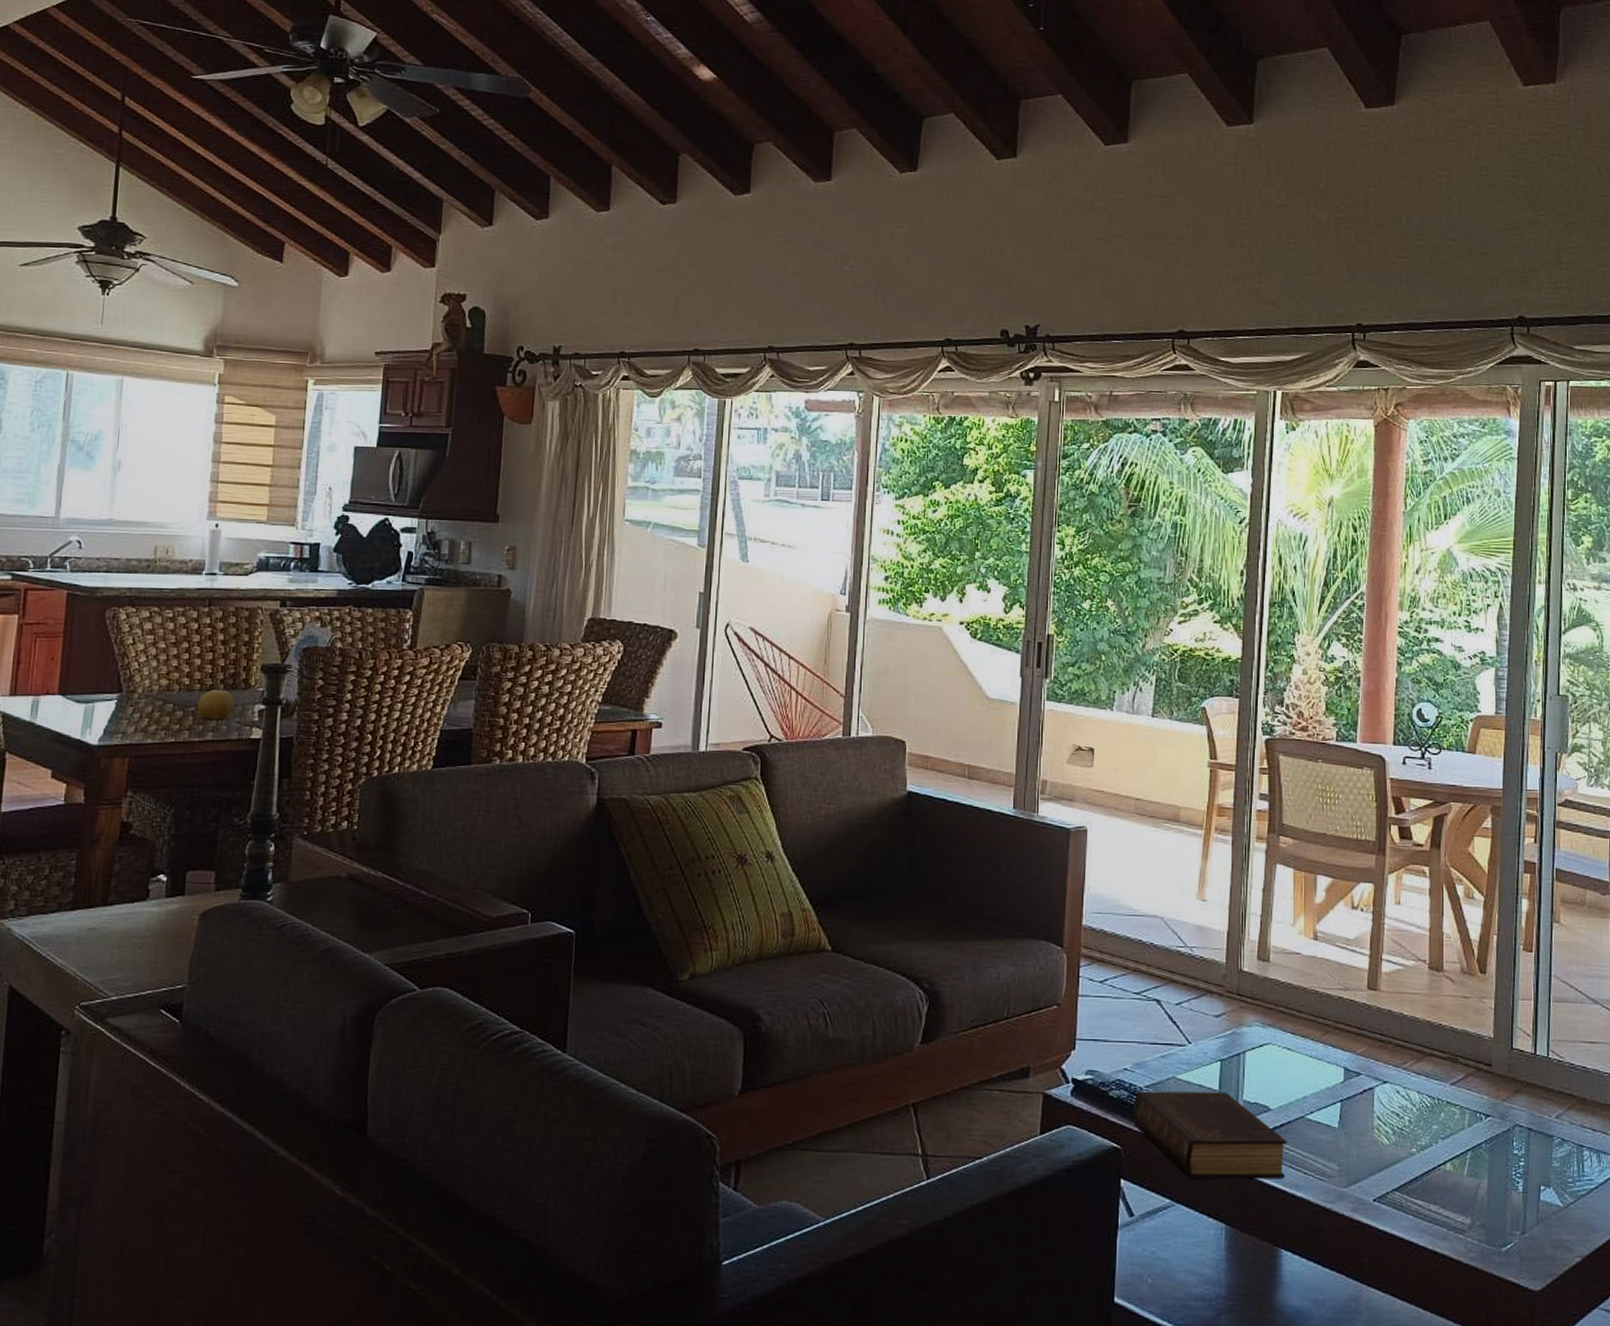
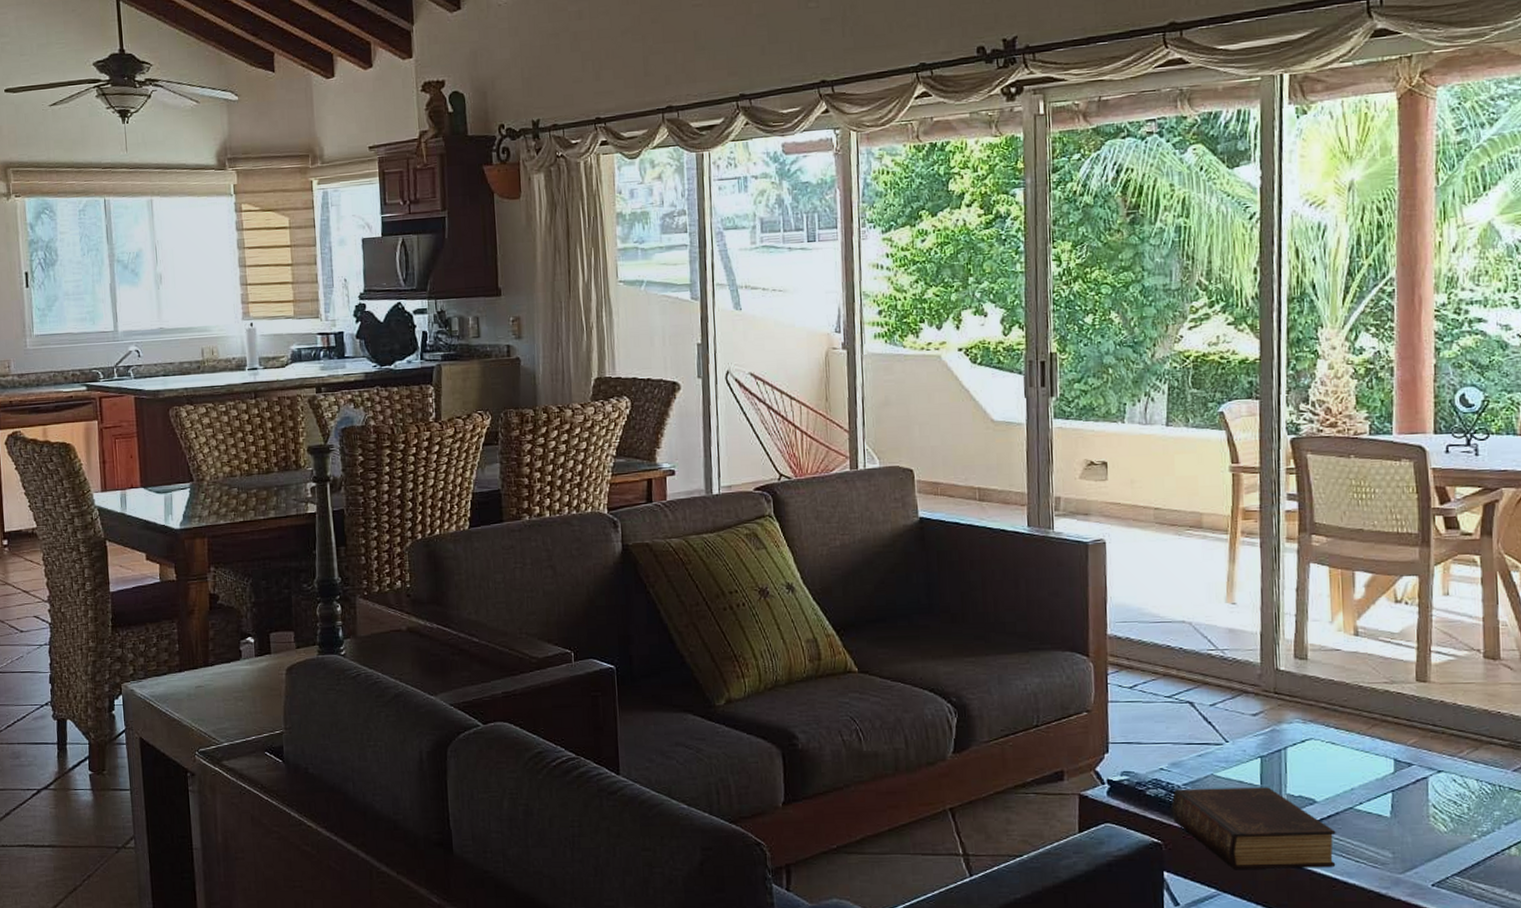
fruit: present [197,689,235,722] -> none [258,471,290,501]

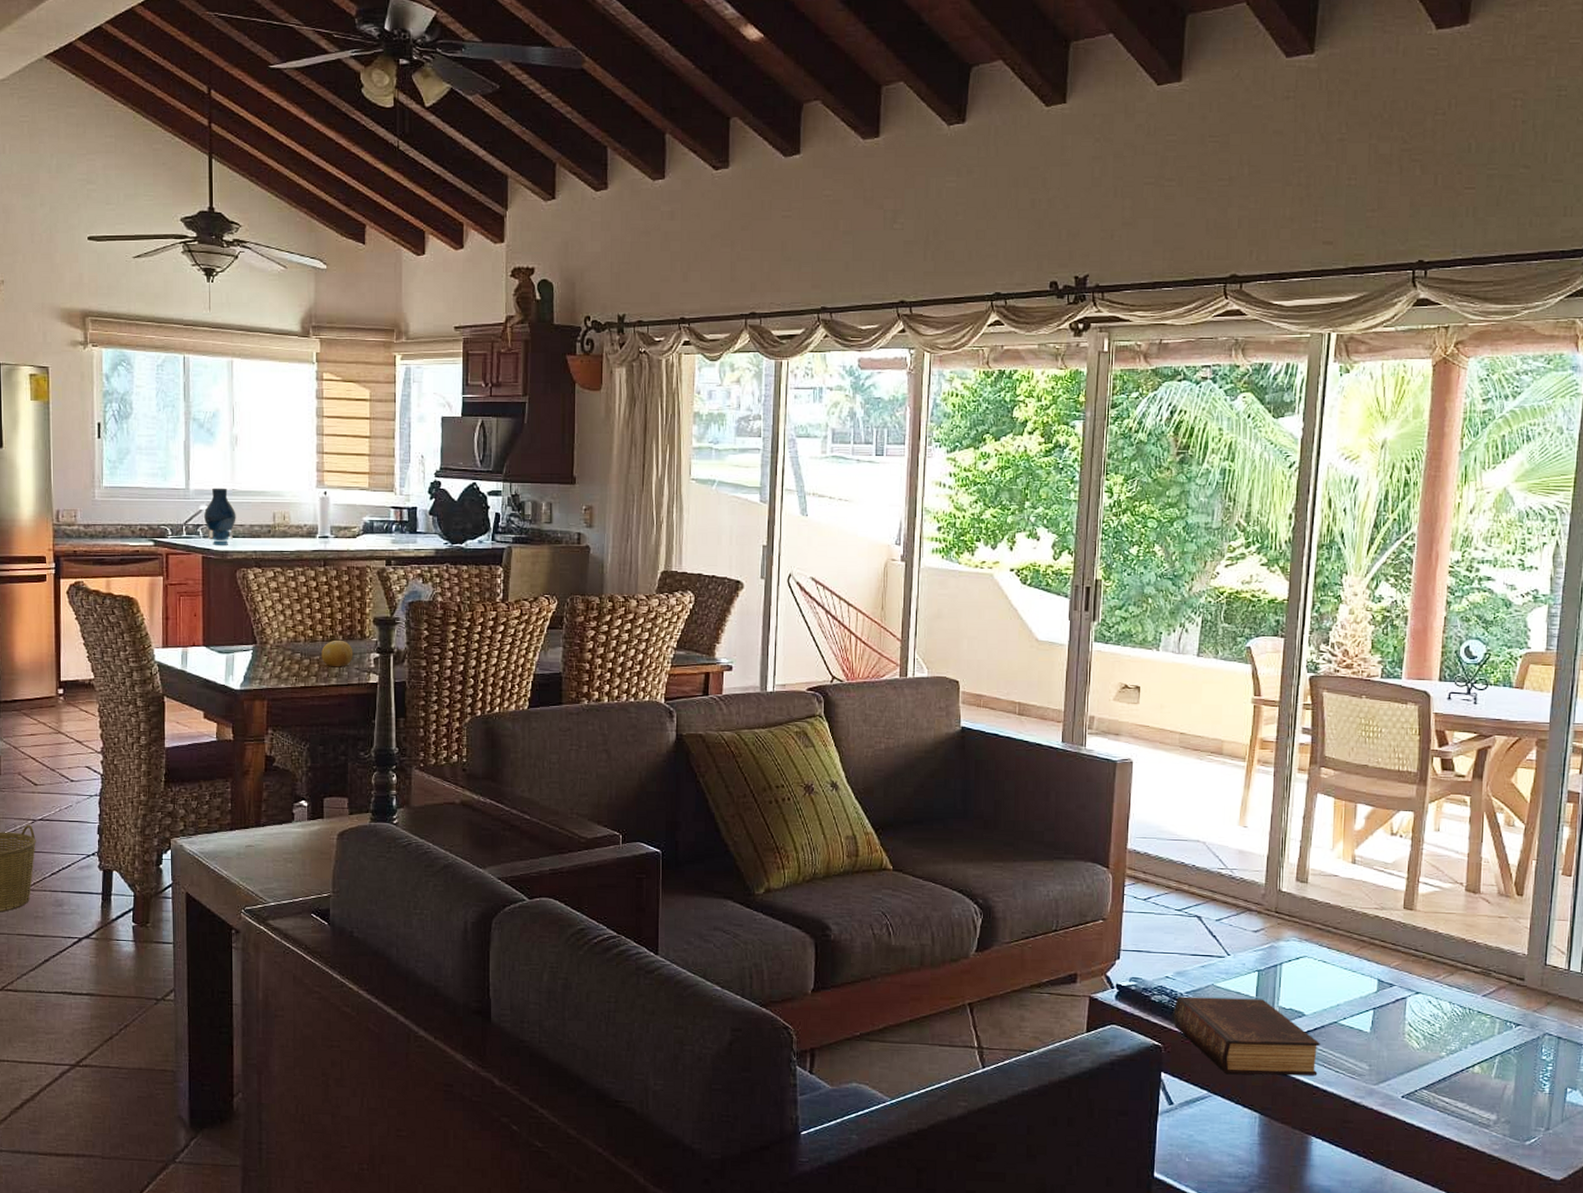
vase: none [134,327,166,385] -> present [204,488,236,545]
fruit: none [258,471,290,501] -> present [321,639,354,669]

